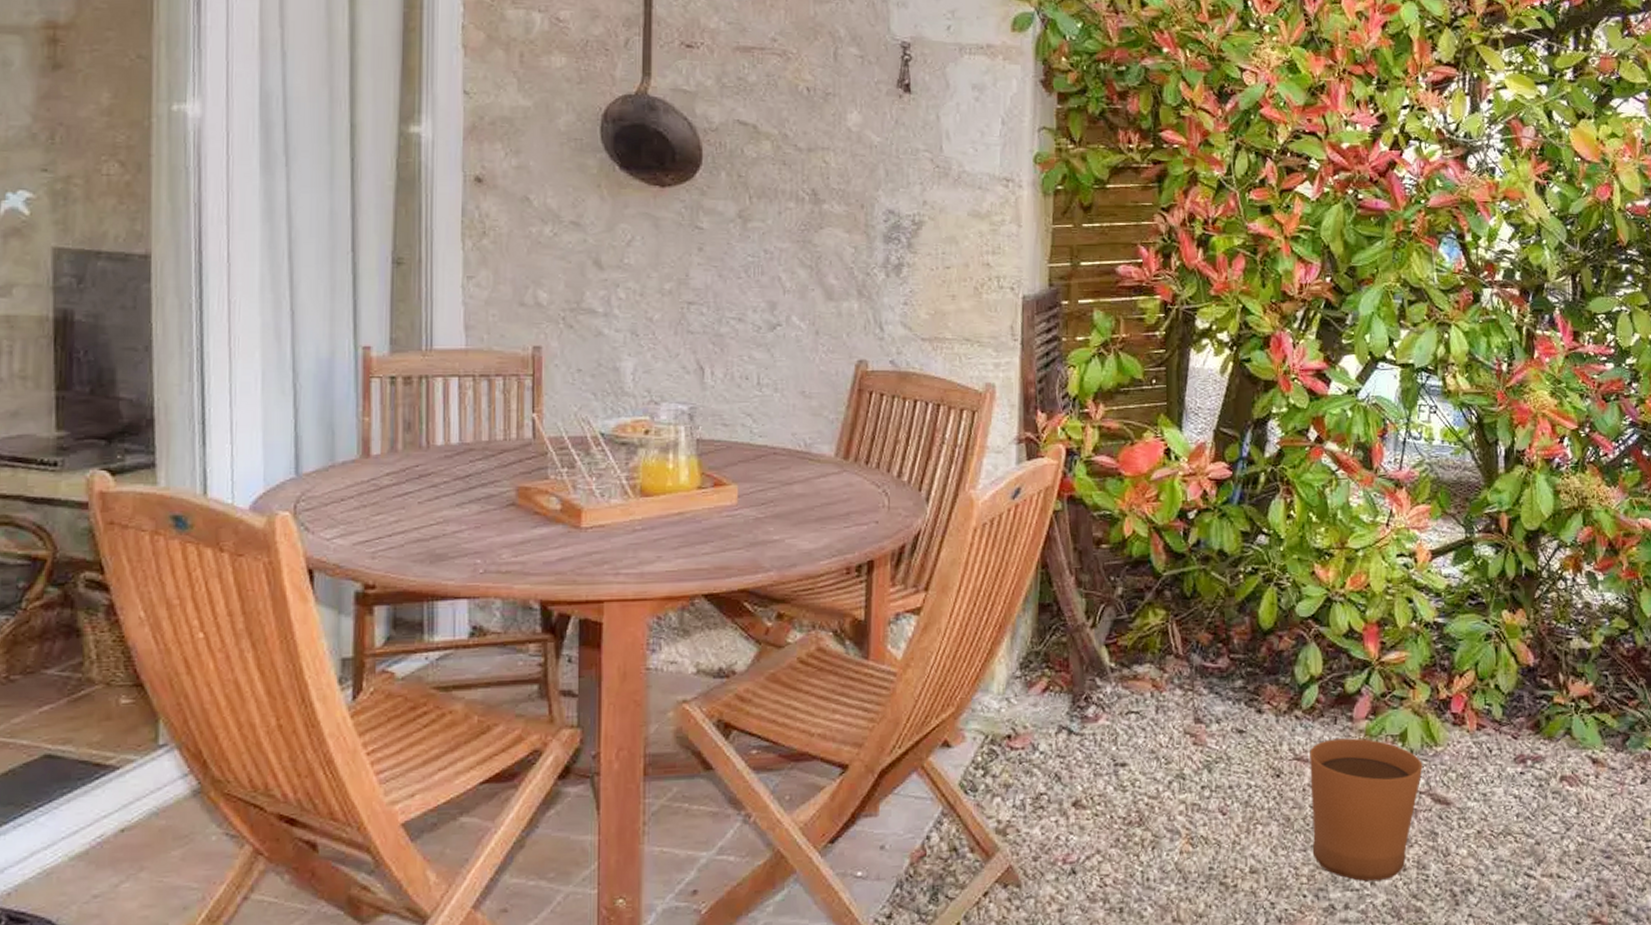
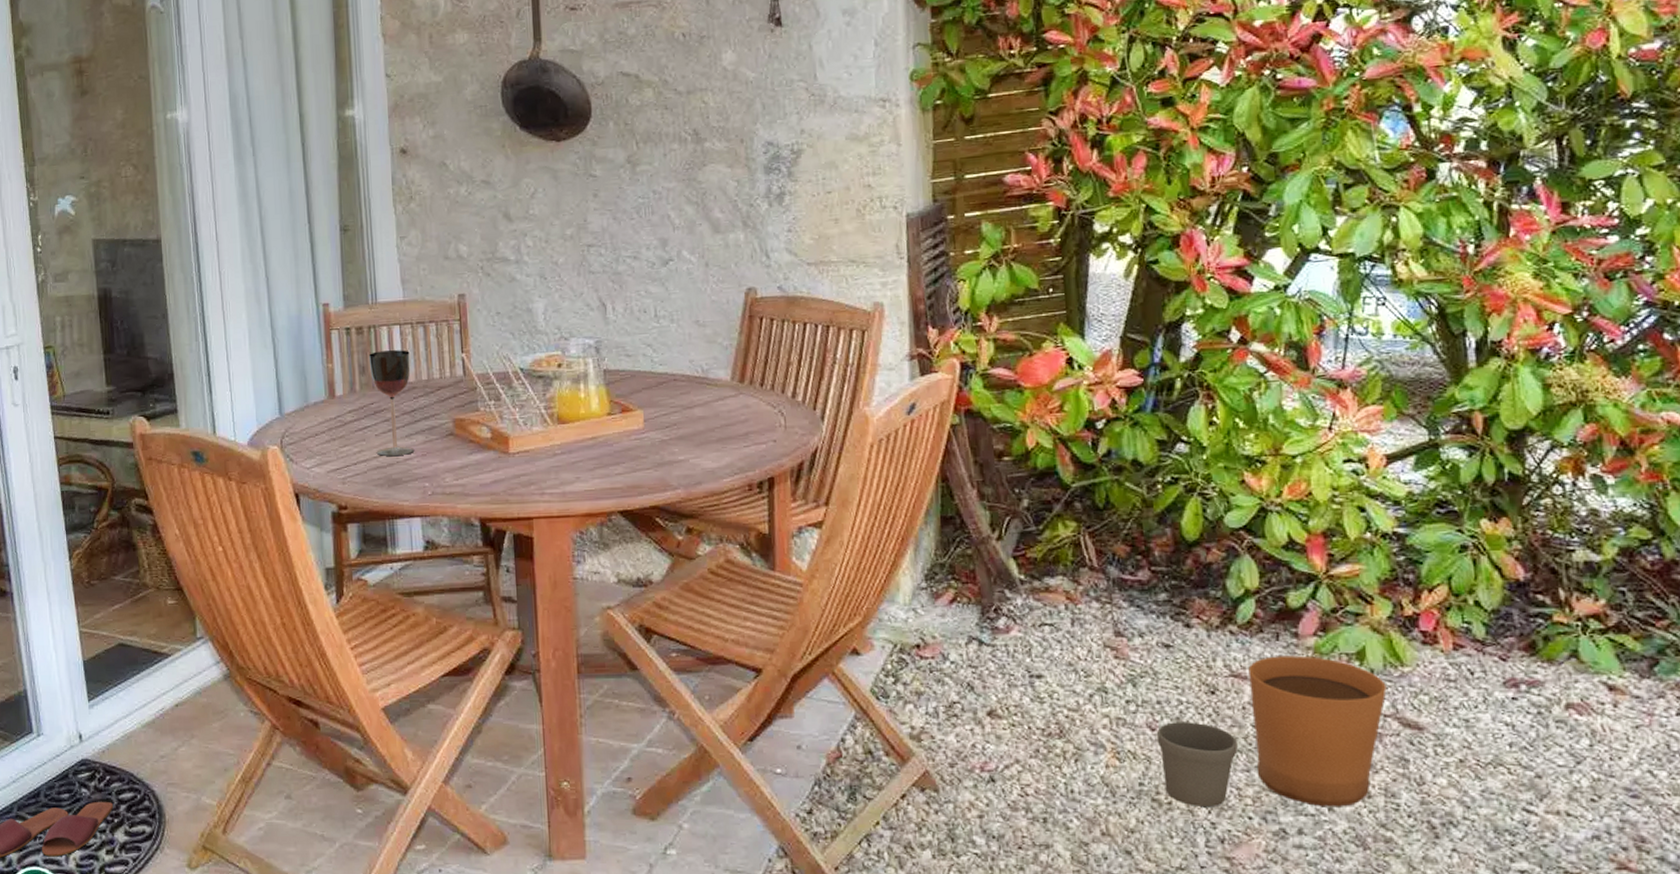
wineglass: none [416,405,469,528] -> present [368,350,415,457]
flower pot: none [1227,805,1297,888] -> present [1156,722,1238,806]

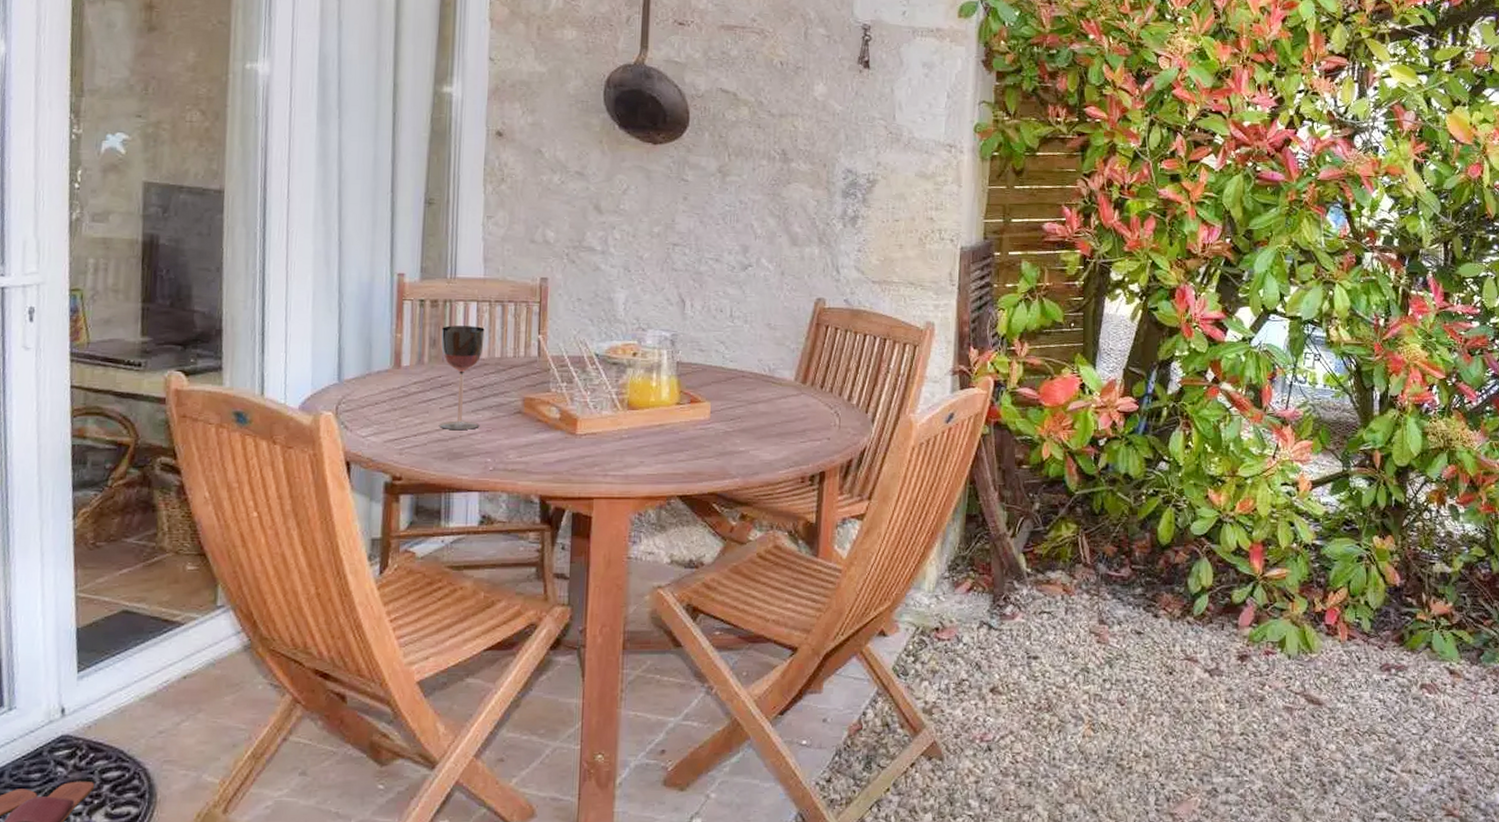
flower pot: present [1156,722,1238,806] -> none [1124,698,1186,770]
planter: present [1248,655,1387,807] -> none [1199,643,1299,770]

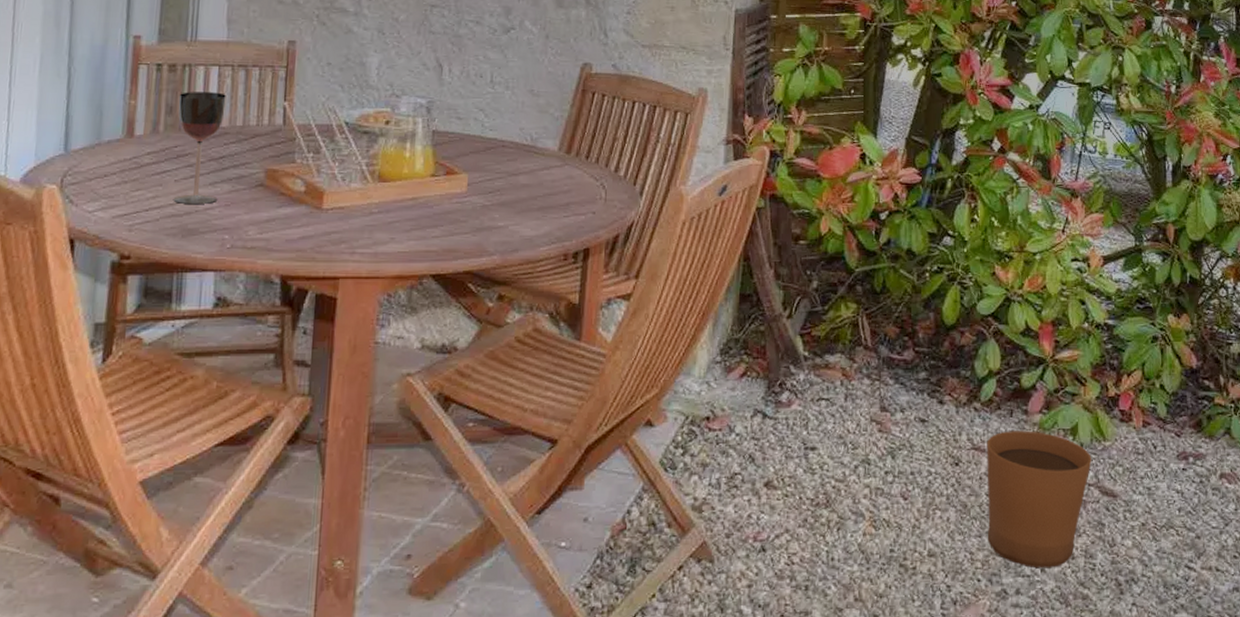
planter: none [1199,643,1299,770] -> present [987,430,1092,569]

